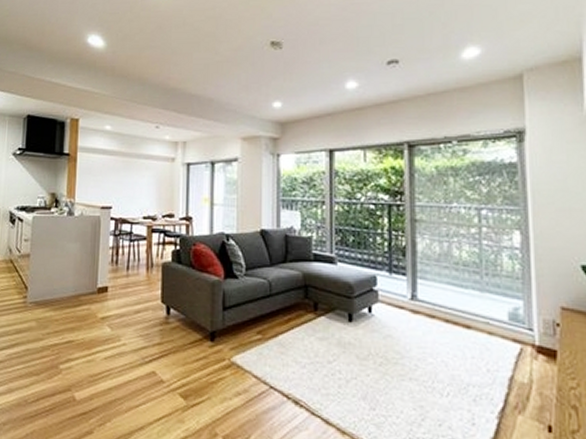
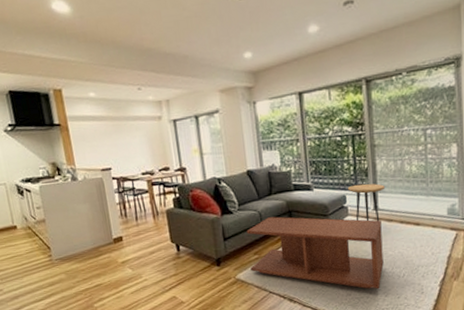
coffee table: none [250,288,421,407] -> present [246,216,384,289]
side table: none [379,264,426,315] -> present [347,183,384,221]

